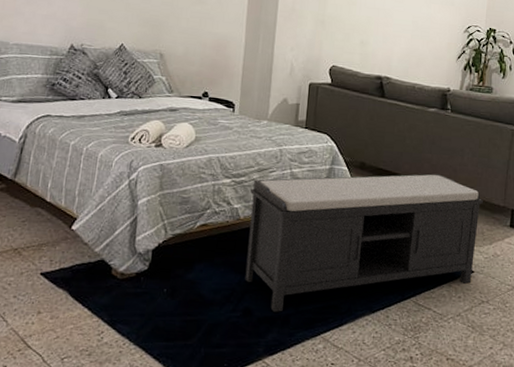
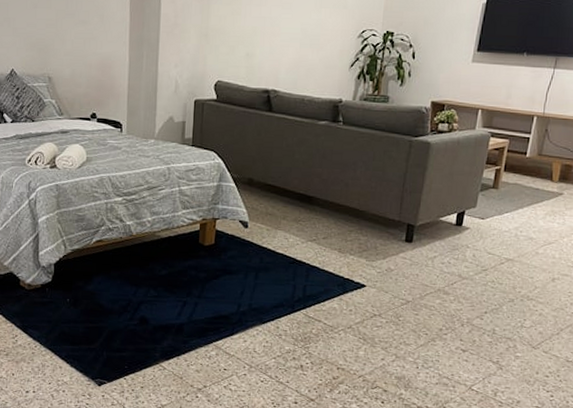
bench: present [245,173,483,312] -> none [140,188,377,321]

